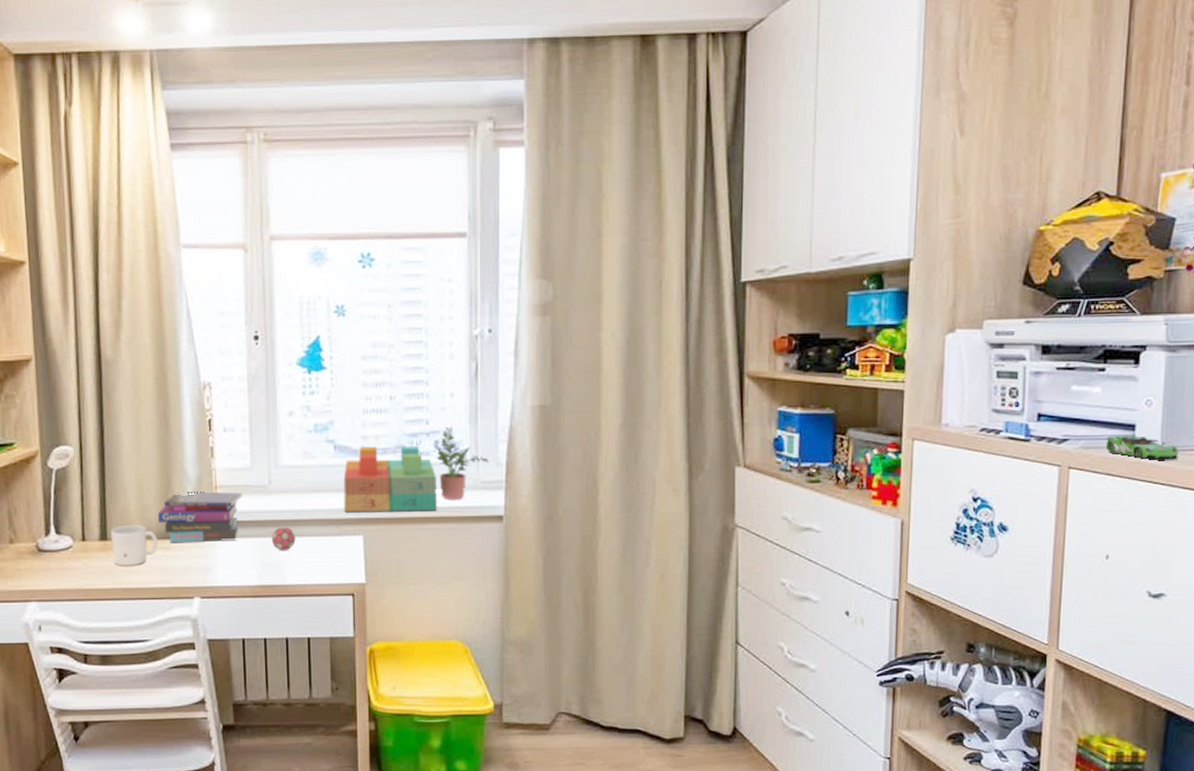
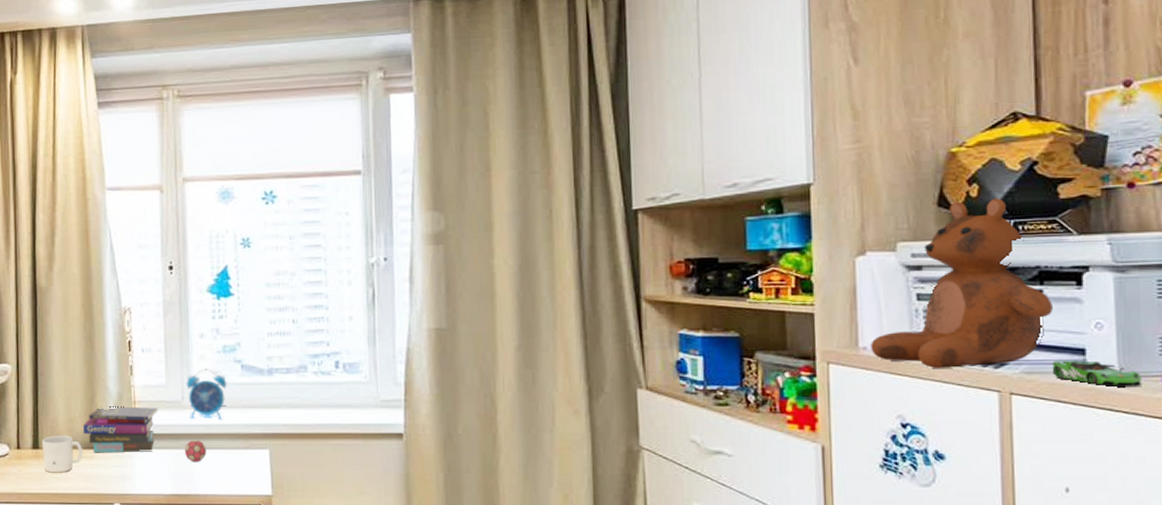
alarm clock: none [272,449,319,504] -> present [185,368,228,419]
toy blocks: present [343,445,437,513] -> none [250,366,339,428]
potted plant: present [436,426,490,500] -> none [336,348,389,418]
teddy bear: none [952,278,1112,444] -> present [871,198,1053,368]

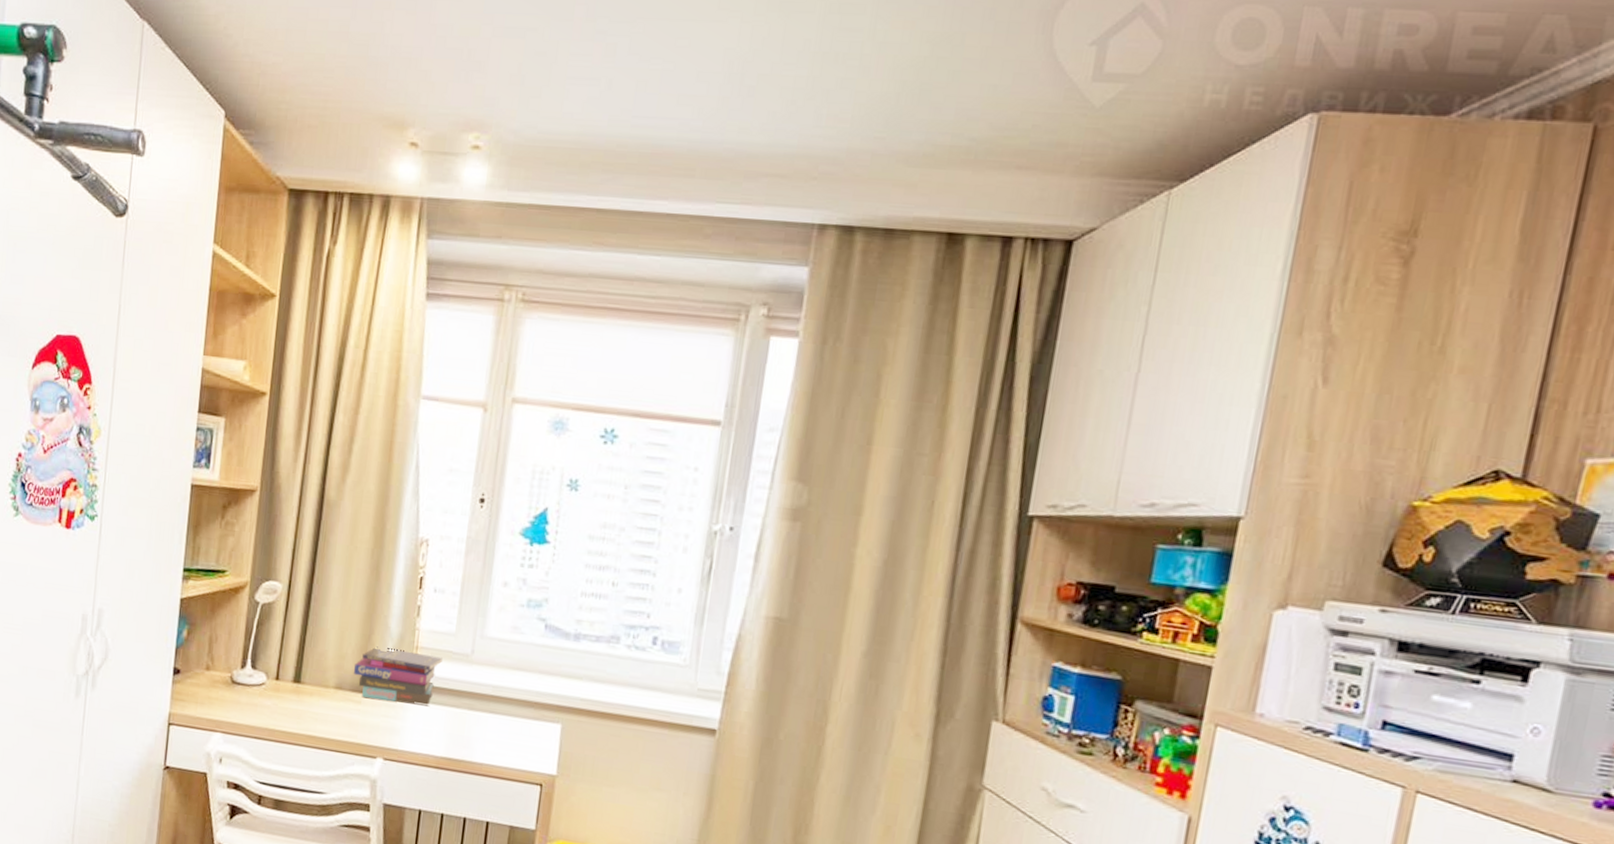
mug: present [41,435,83,473] -> none [303,671,350,715]
toy ball: present [184,440,207,463] -> none [464,700,491,727]
alarm clock: present [185,368,228,419] -> none [477,622,527,681]
teddy bear: present [871,198,1053,368] -> none [1268,564,1489,758]
toy car: present [1052,360,1142,387] -> none [1469,762,1570,806]

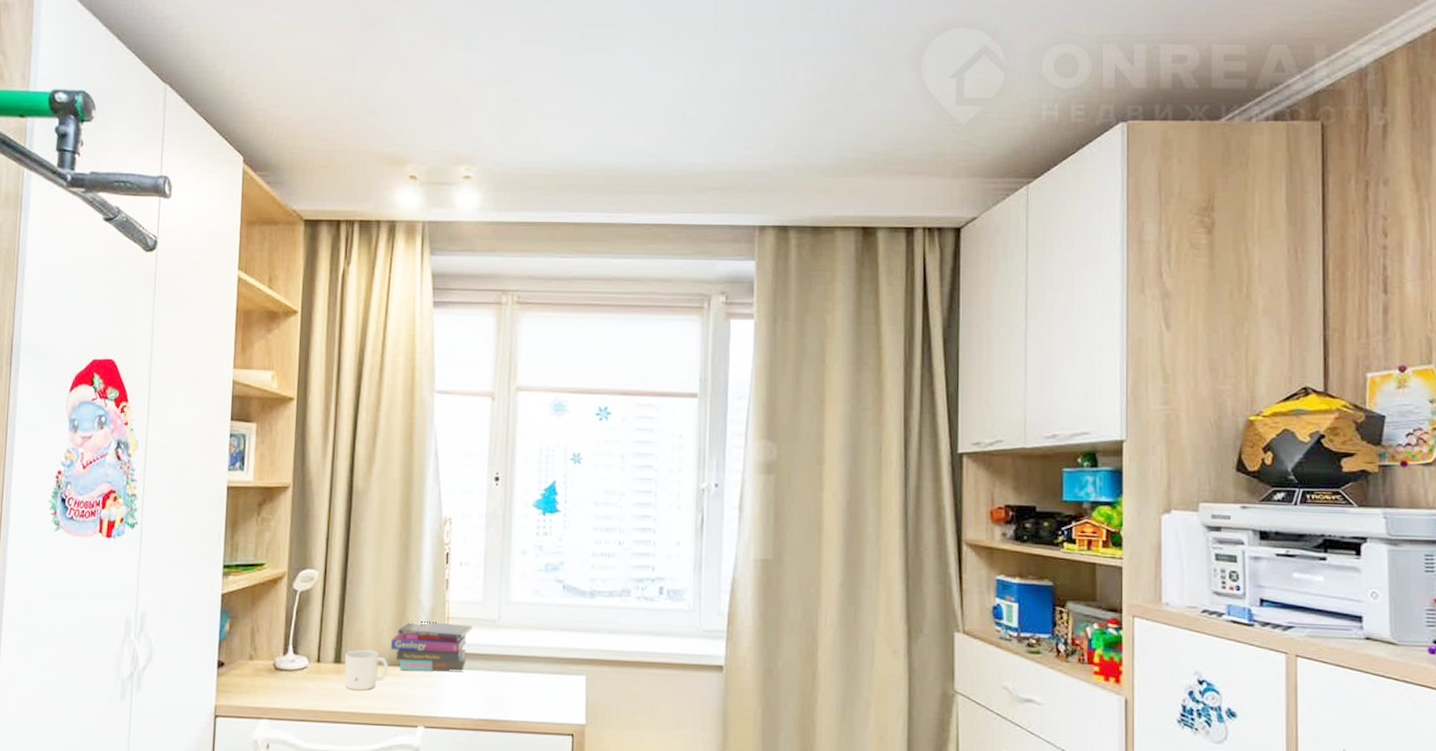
mug: none [303,671,350,715] -> present [344,649,389,691]

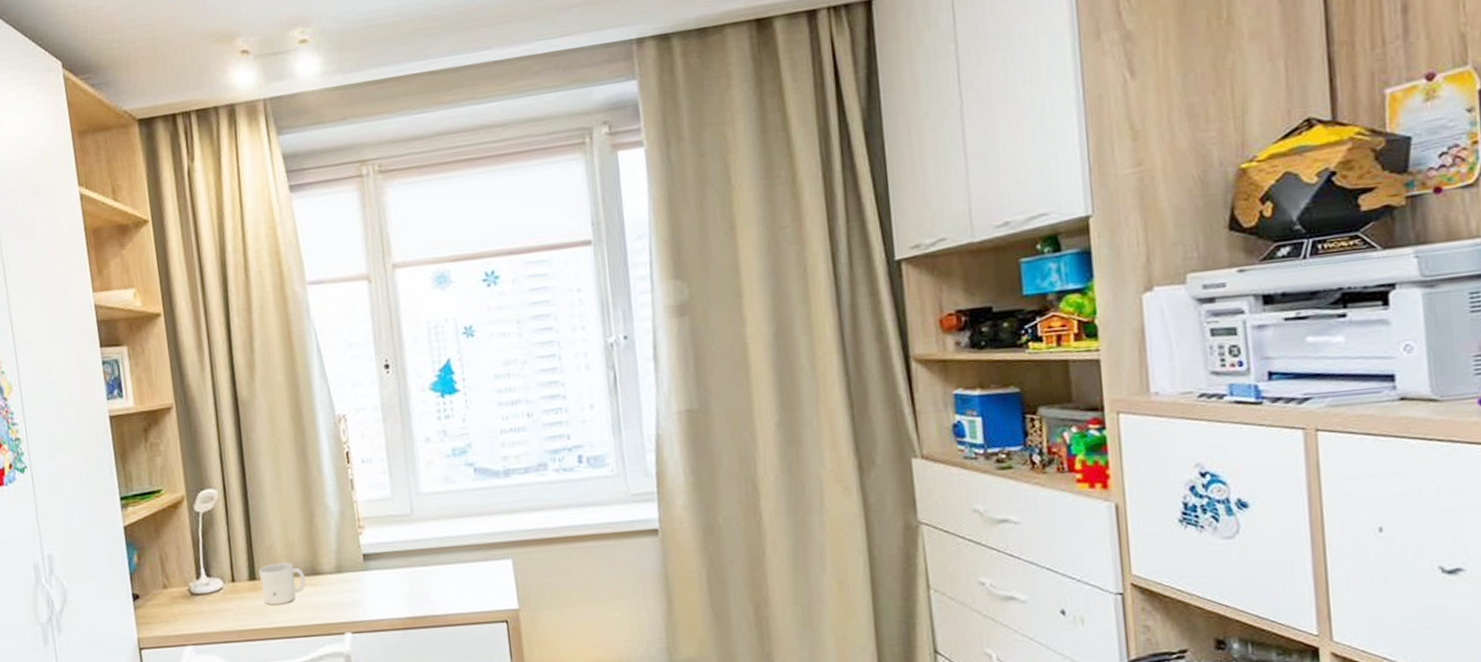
books: present [391,621,472,672] -> none [304,523,385,580]

